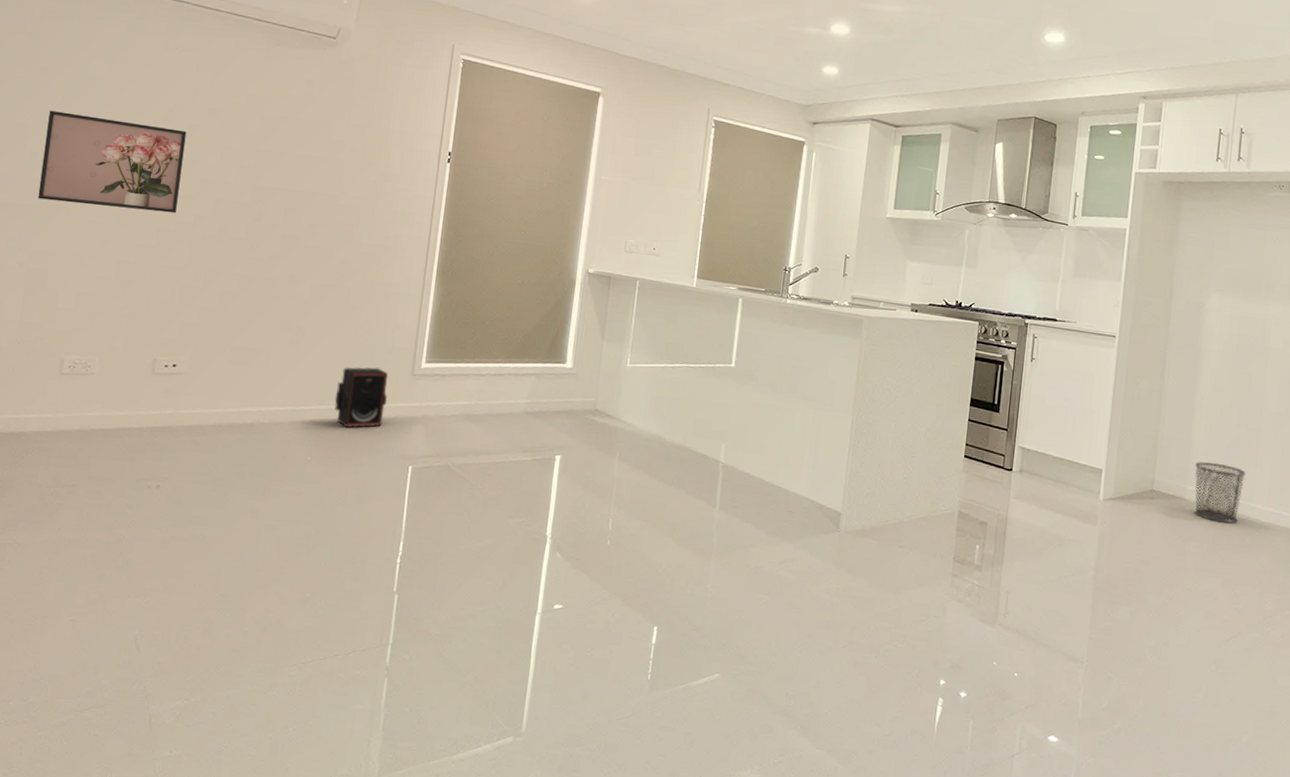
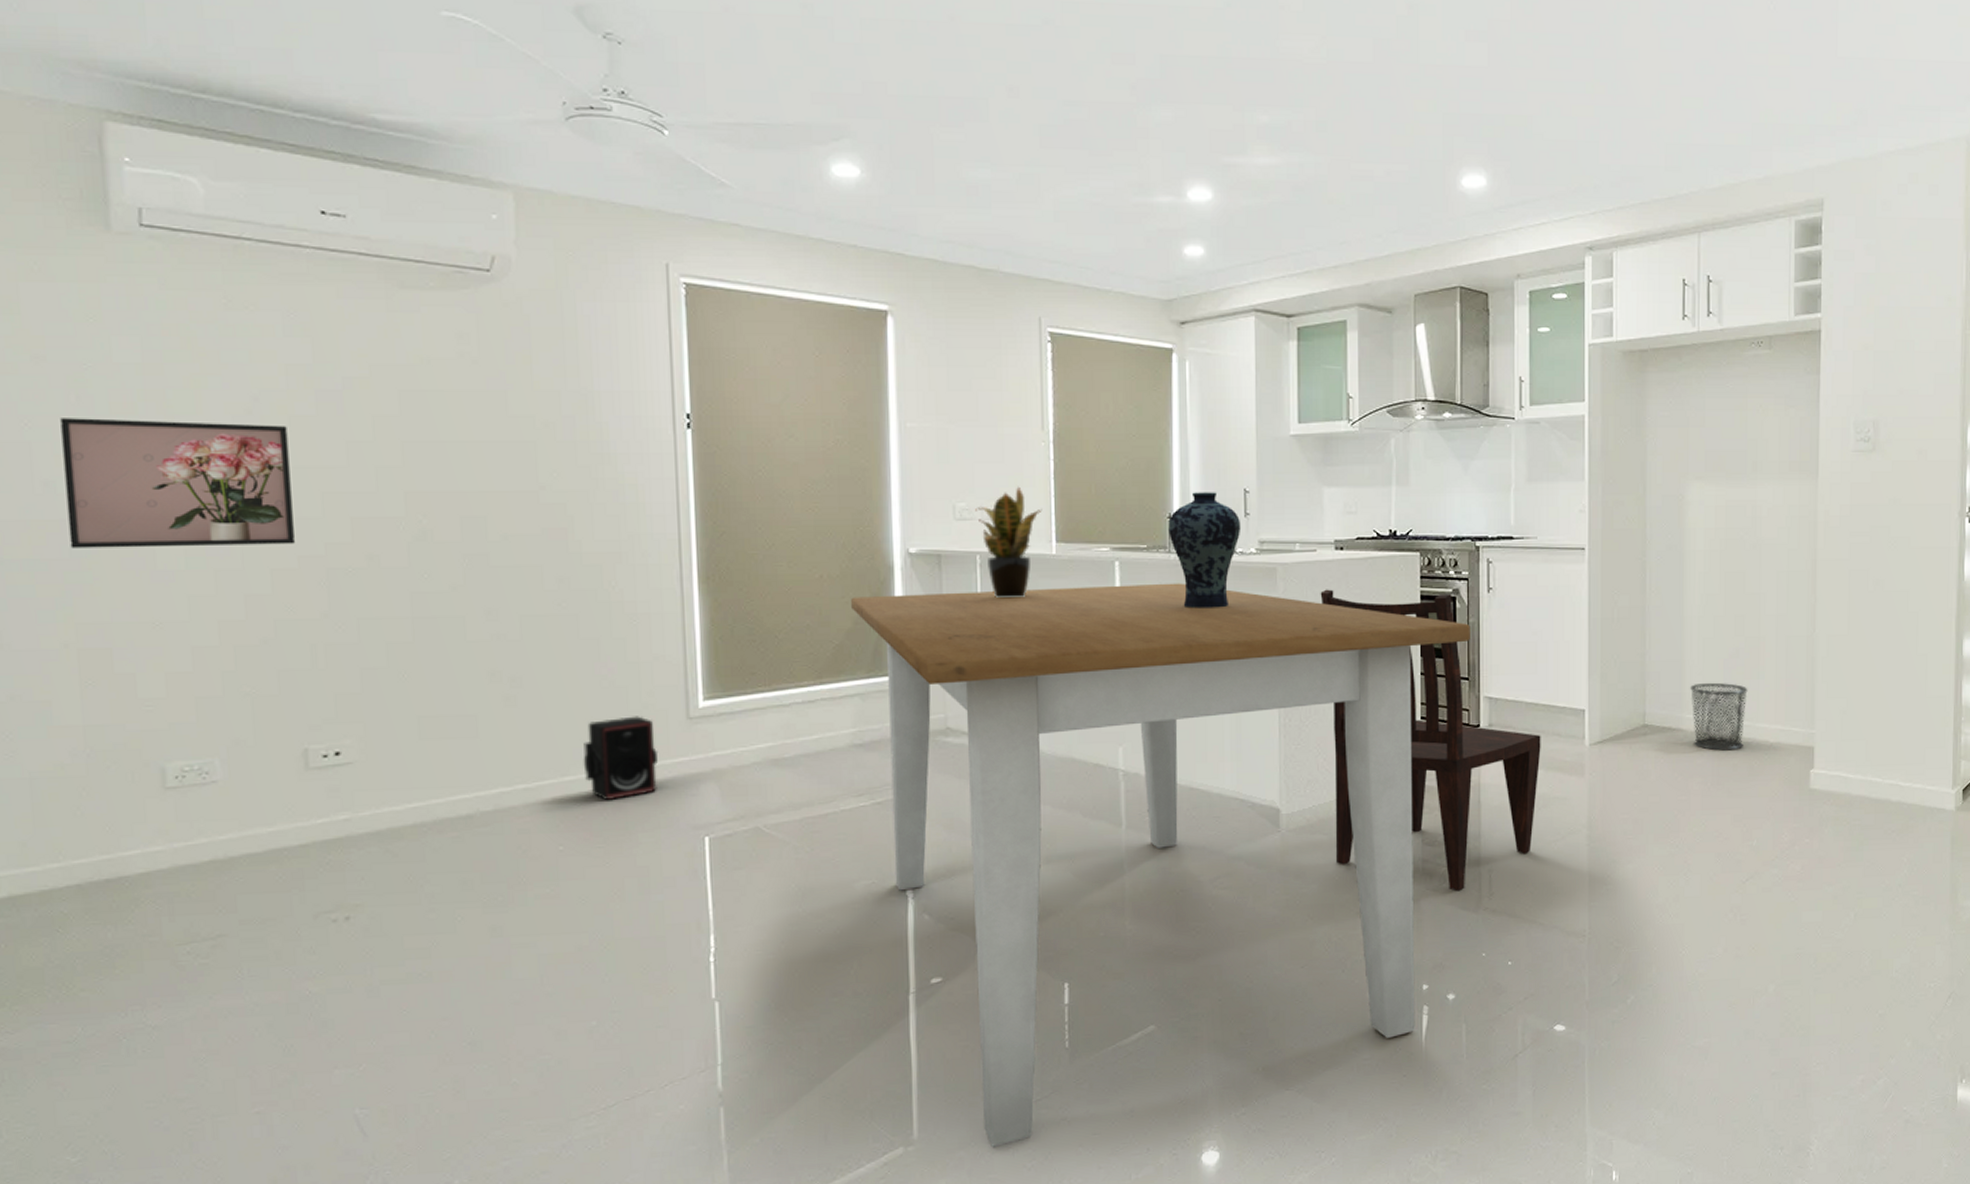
table: none [539,300,1013,752] -> present [851,583,1470,1148]
potted plant: none [641,232,691,317] -> present [975,486,1042,599]
vase: none [783,253,840,346] -> present [1168,492,1242,609]
dining chair: none [881,341,1063,606] -> present [1320,589,1541,892]

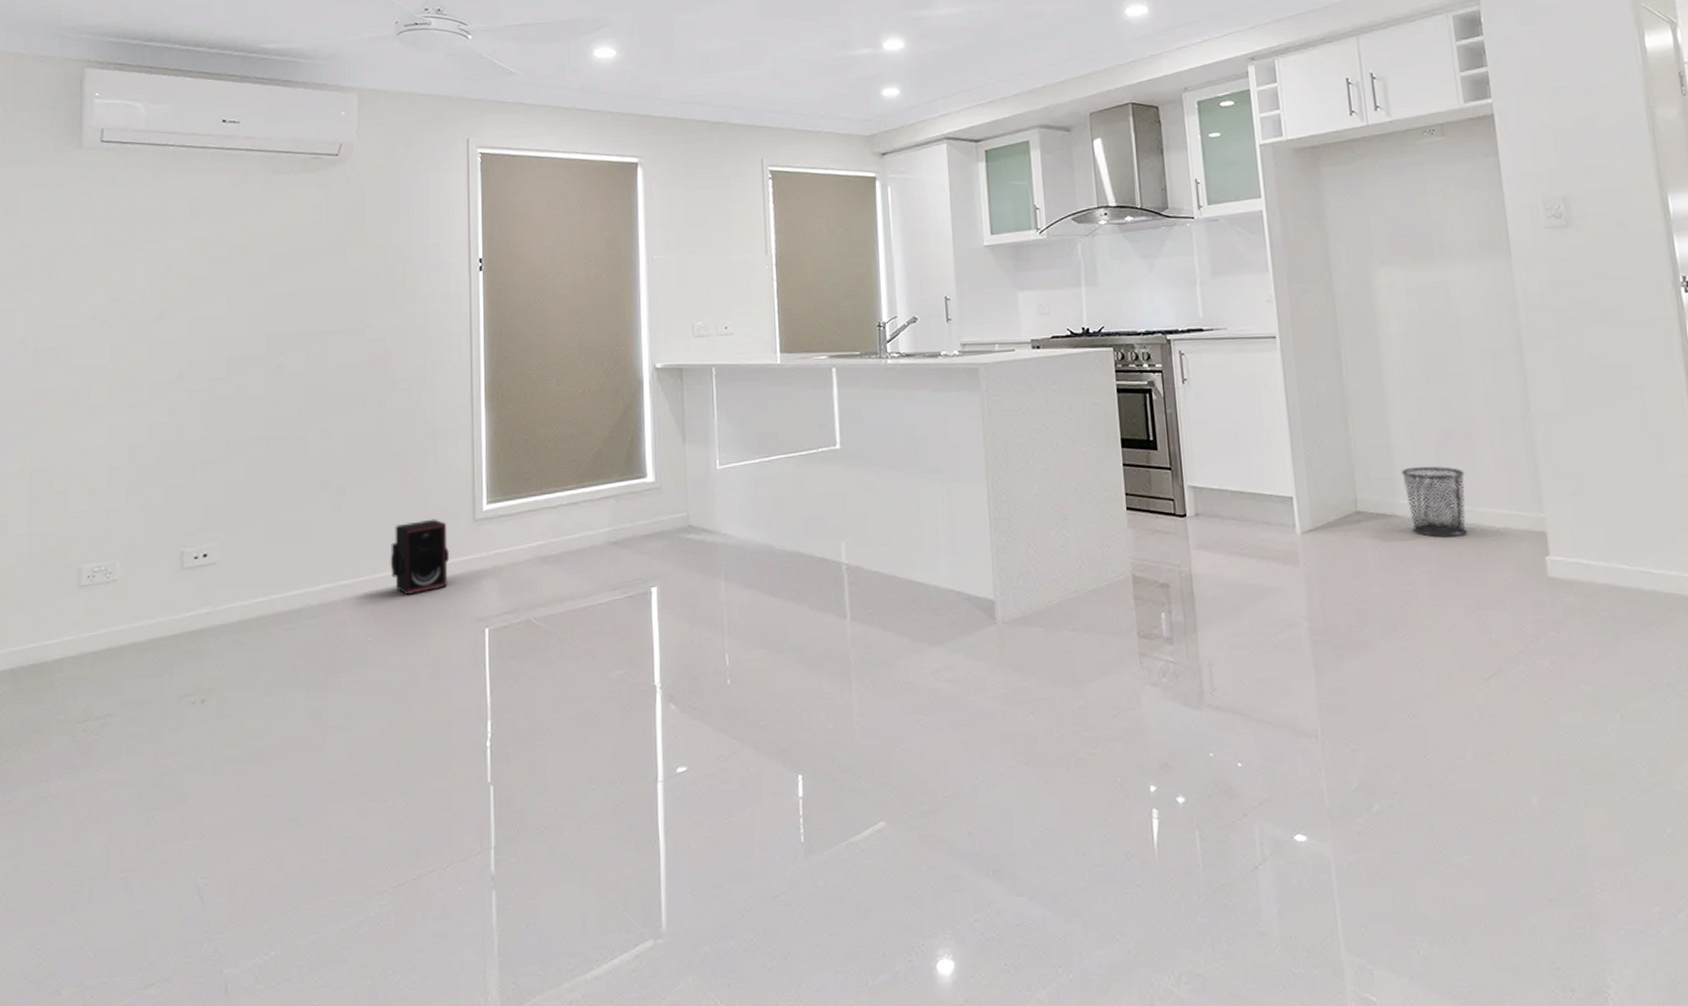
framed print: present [60,418,295,548] -> none [33,286,188,391]
table: present [851,583,1470,1148] -> none [608,385,1169,945]
potted plant: present [975,486,1042,599] -> none [711,305,768,406]
vase: present [1168,492,1242,609] -> none [878,301,944,409]
dining chair: present [1320,589,1541,892] -> none [1020,386,1252,687]

